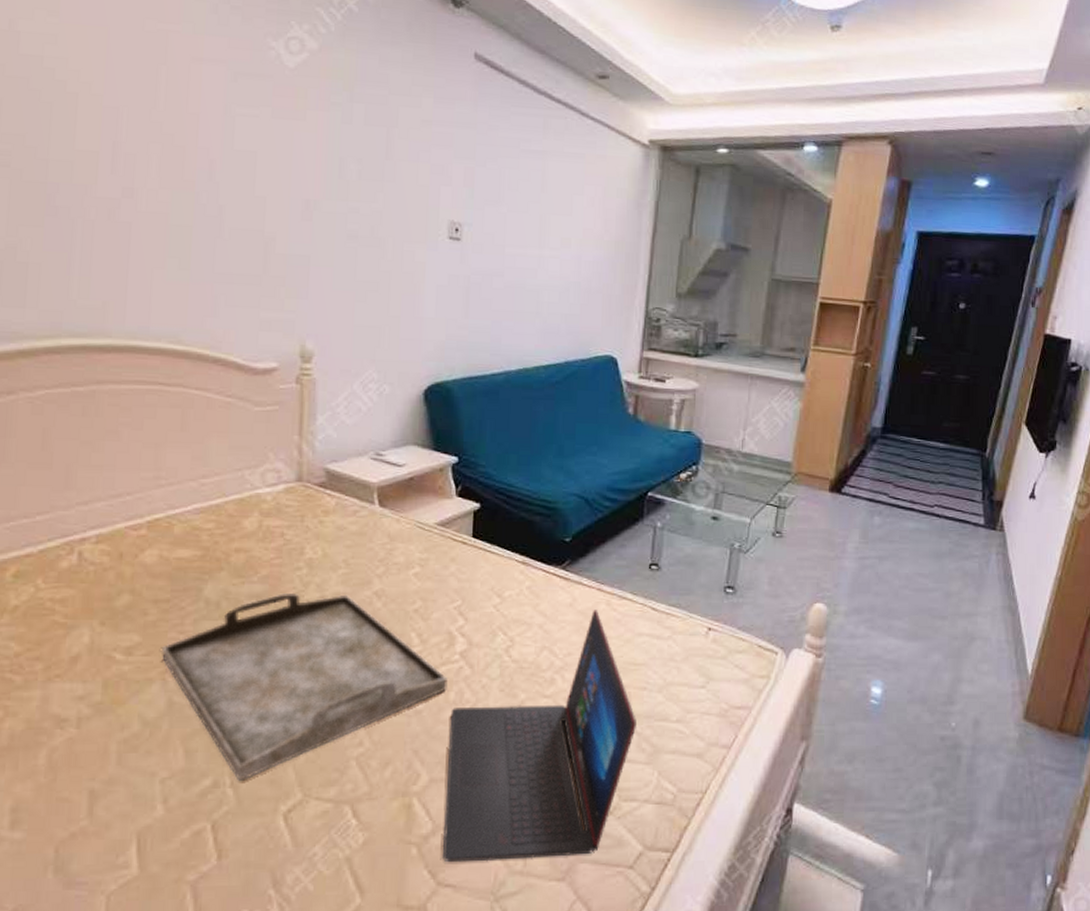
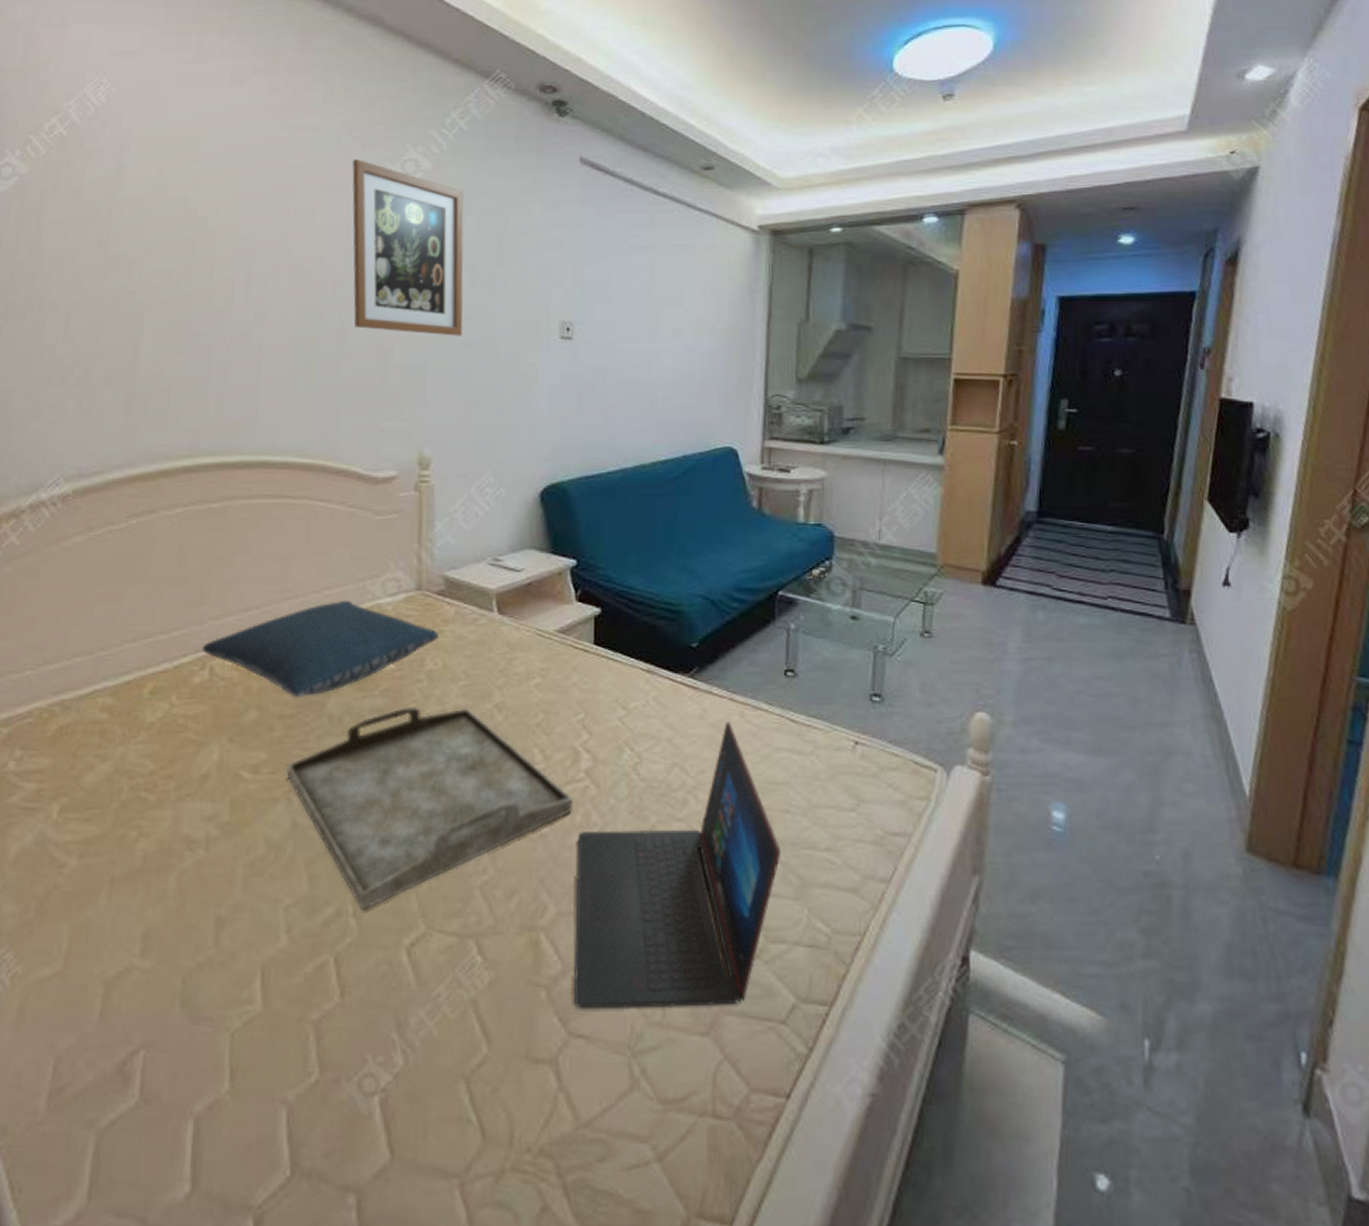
pillow: none [69,489,320,583] -> present [201,600,440,698]
wall art: none [231,31,352,229] -> present [352,159,464,336]

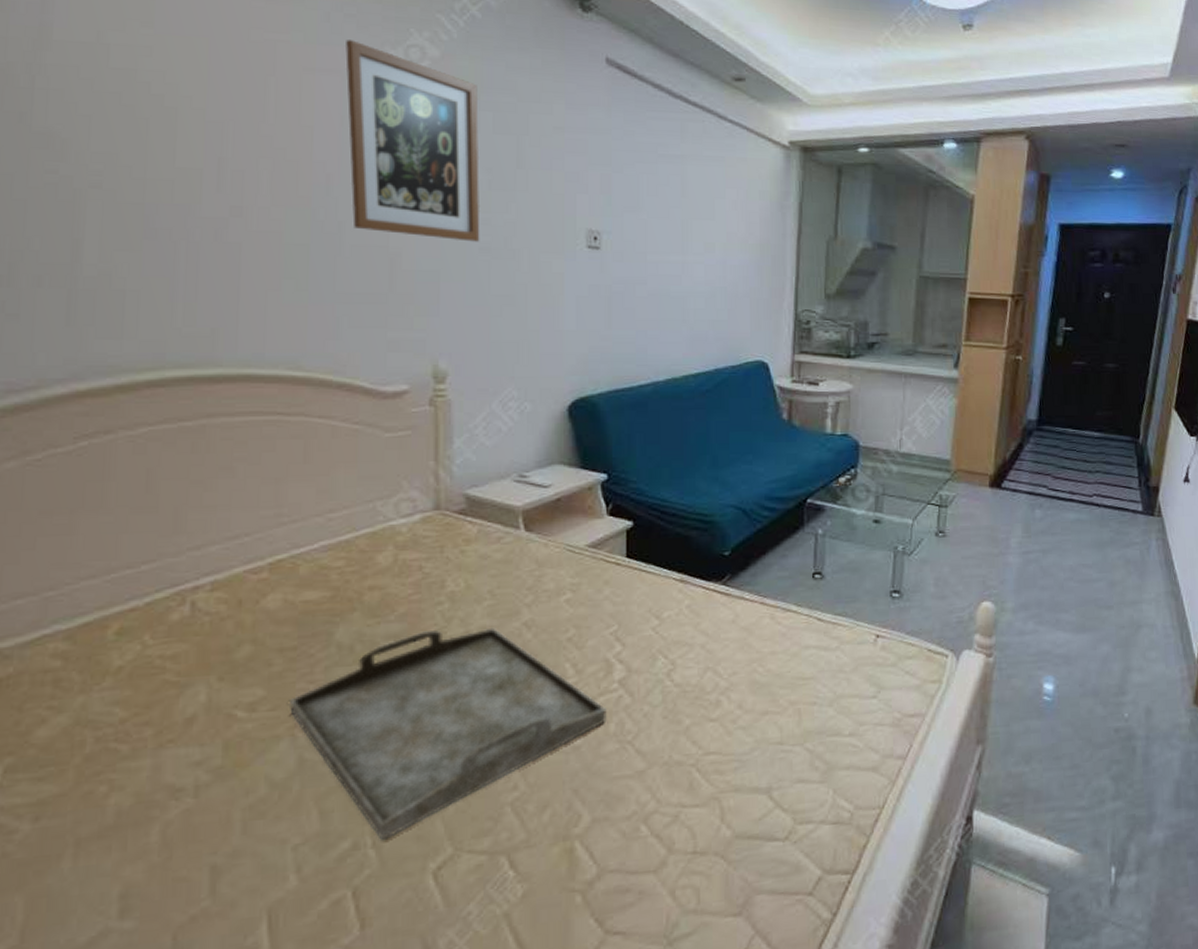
pillow: present [201,600,440,698] -> none [179,522,462,629]
laptop: present [573,722,780,1010] -> none [608,625,808,908]

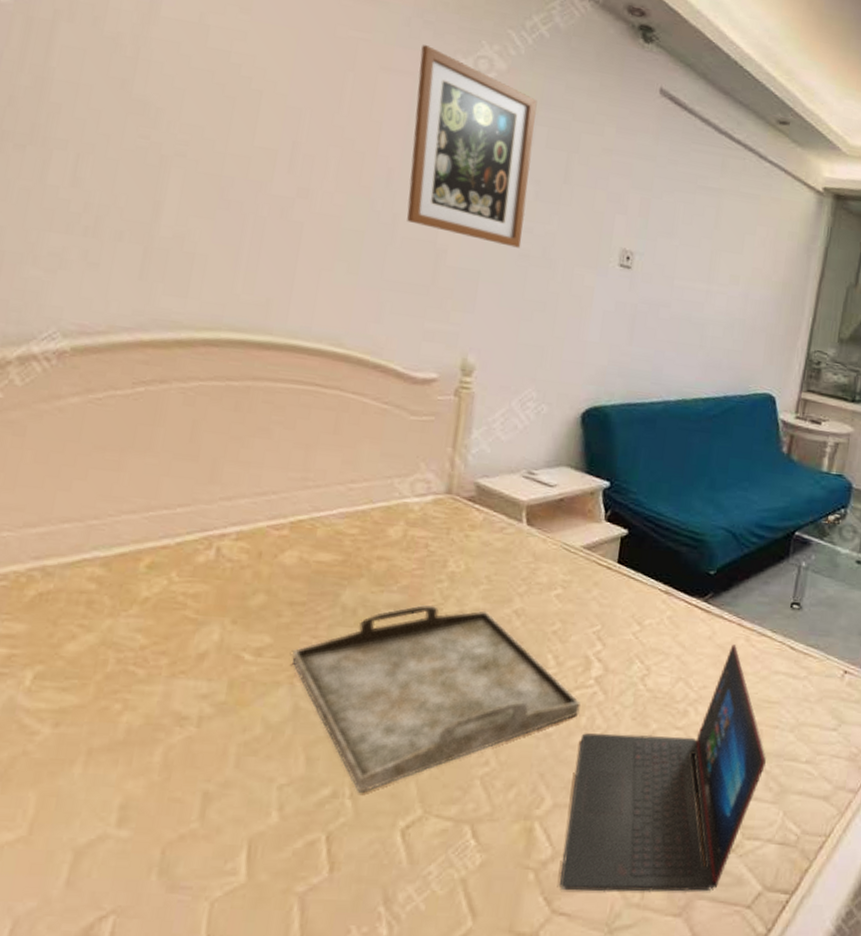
laptop: none [608,625,808,908] -> present [560,644,766,892]

